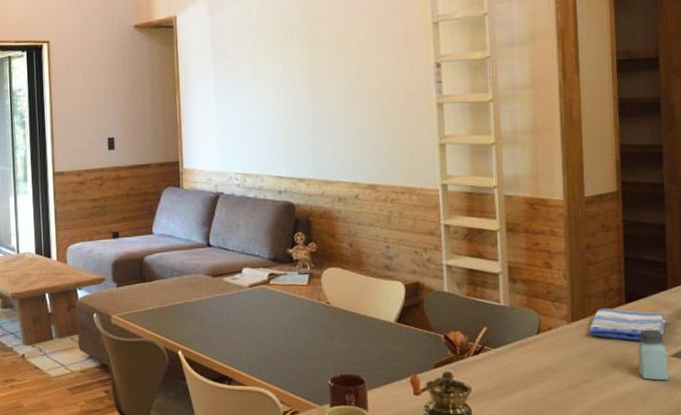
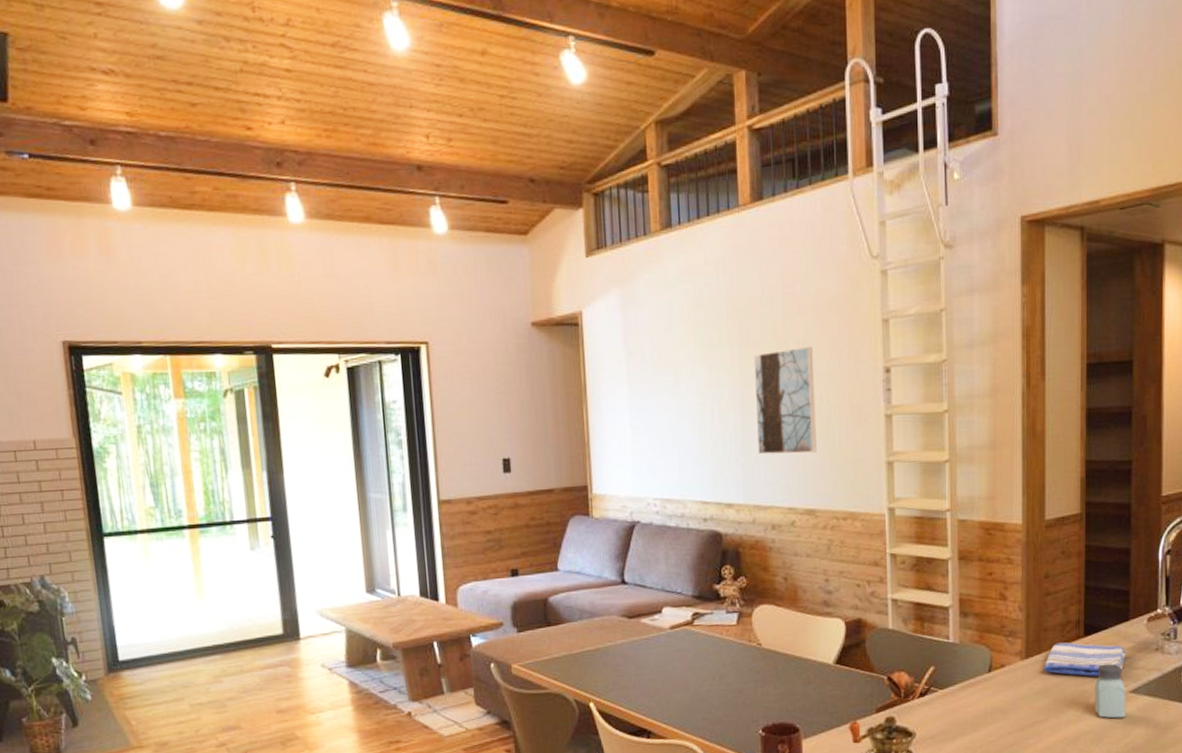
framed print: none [321,45,377,137] -> present [753,346,817,455]

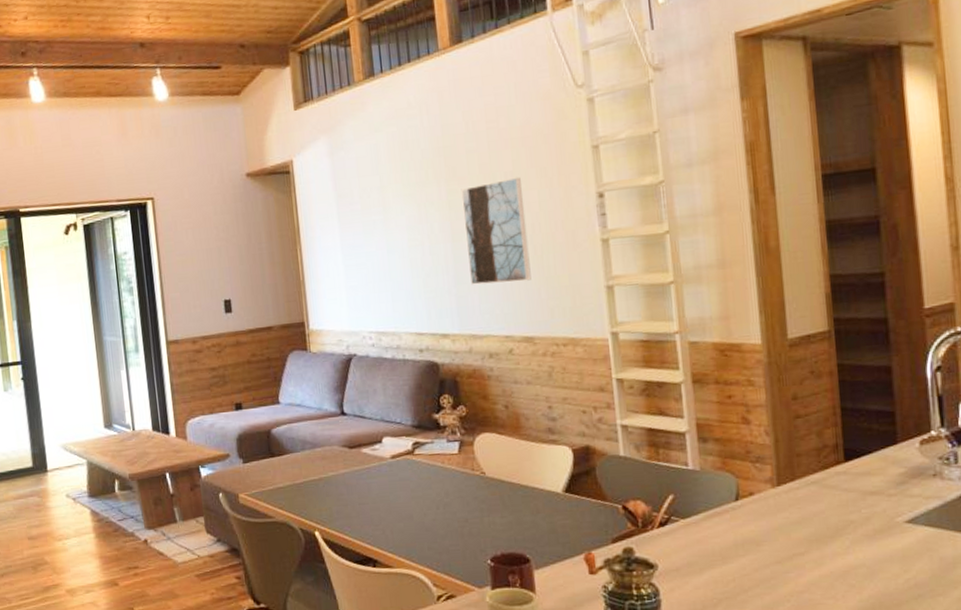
dish towel: present [1044,642,1126,677] -> none [799,468,898,506]
saltshaker: present [1094,663,1126,719] -> none [862,491,903,552]

